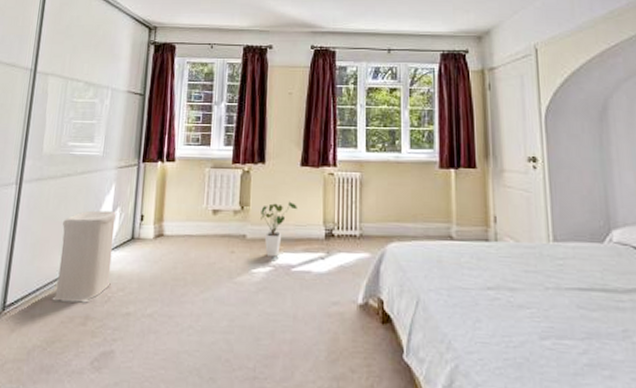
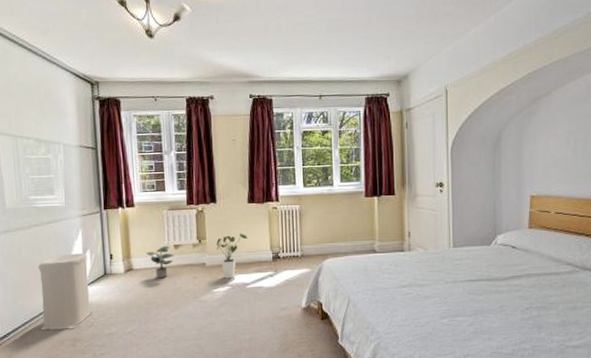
potted plant: none [181,209,213,250] -> present [146,245,175,279]

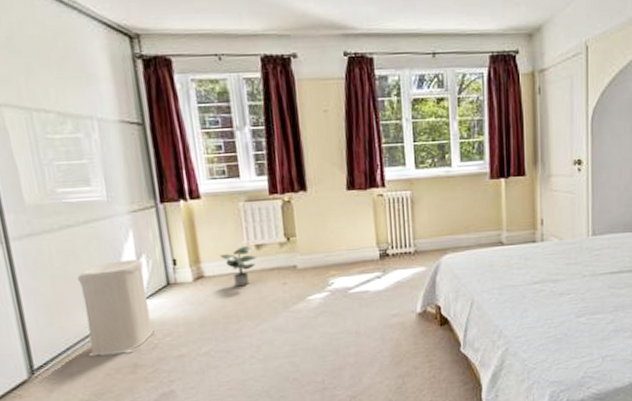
house plant: present [216,233,247,279] -> none [309,227,348,283]

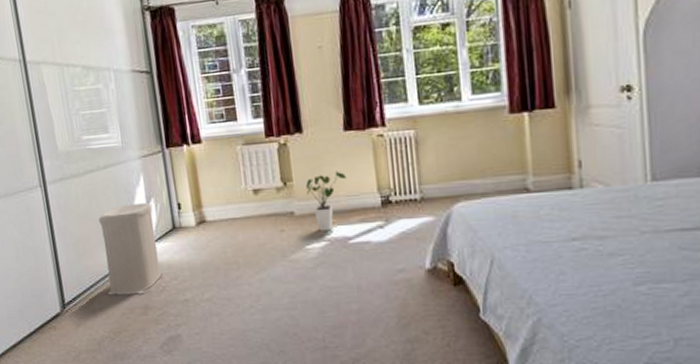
potted plant: present [220,245,258,287] -> none [220,190,255,233]
house plant: none [309,227,348,283] -> present [306,171,346,231]

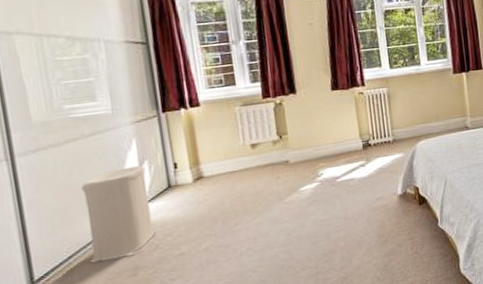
house plant: present [306,171,346,231] -> none [299,123,334,175]

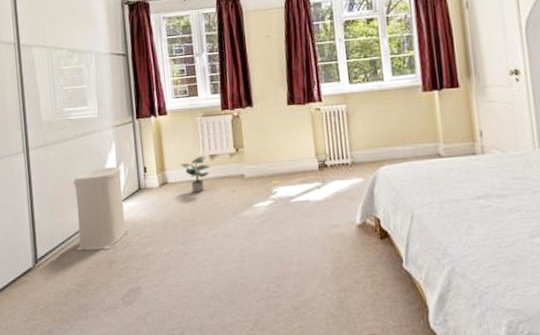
potted plant: none [218,145,253,184] -> present [181,155,211,193]

